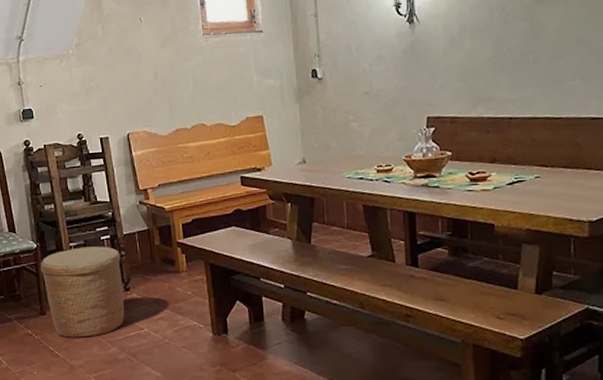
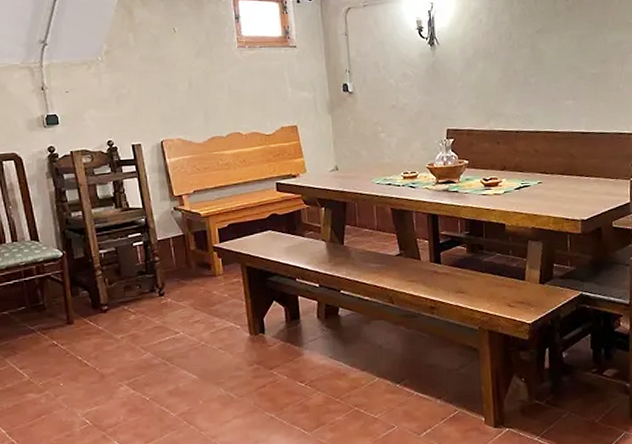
woven basket: present [41,246,125,338] -> none [67,252,159,346]

